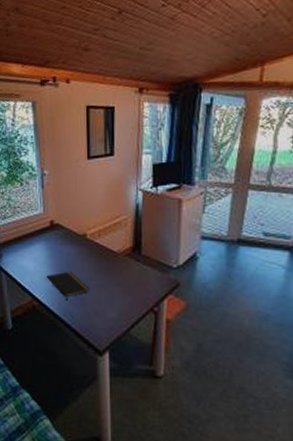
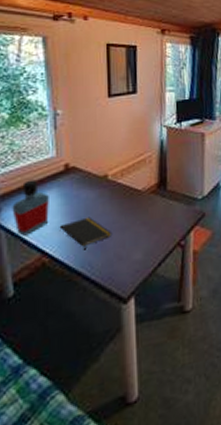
bottle: none [10,232,38,280] -> present [12,179,49,236]

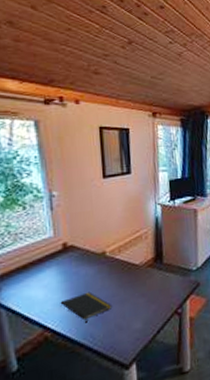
bottle: present [12,179,49,236] -> none [11,259,50,314]

